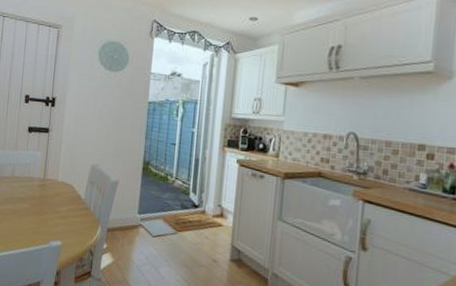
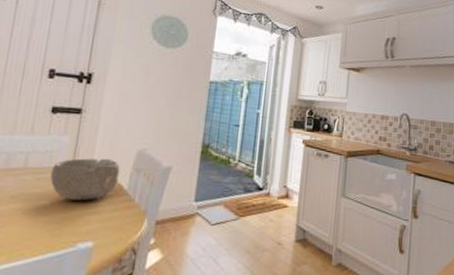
bowl: none [29,170,79,206] -> present [50,158,120,201]

